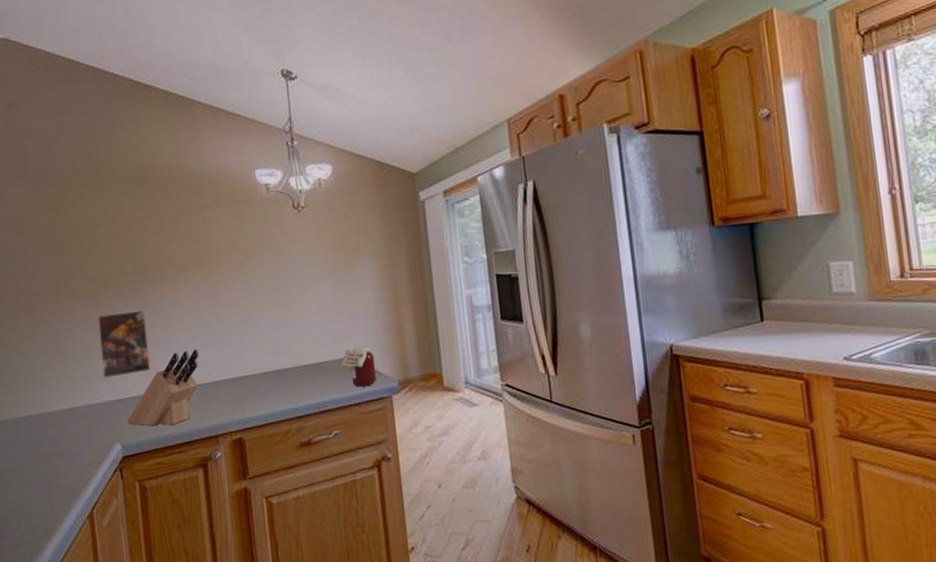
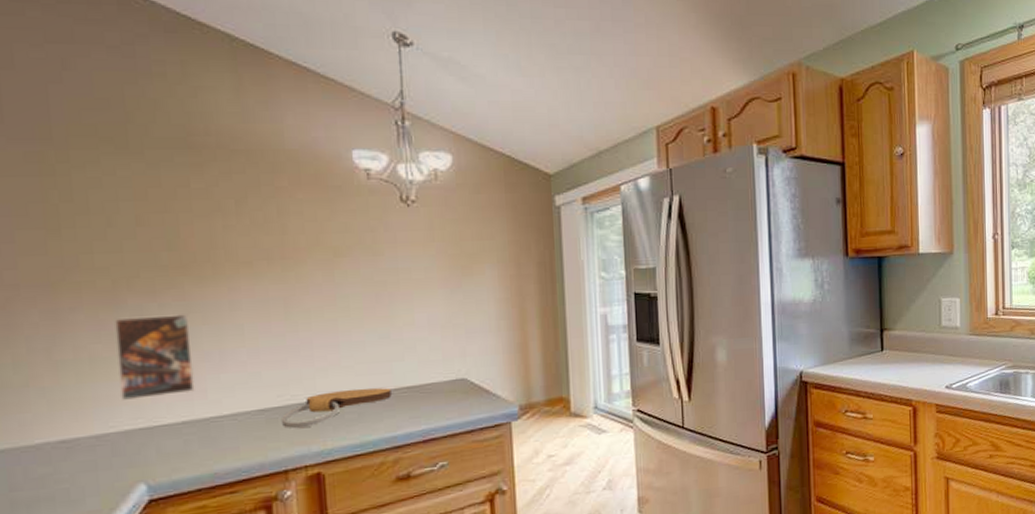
knife block: present [126,349,199,426] -> none [156,365,265,461]
cutting board: none [211,366,293,401] -> present [280,388,392,429]
jar: present [339,346,377,387] -> none [450,366,495,413]

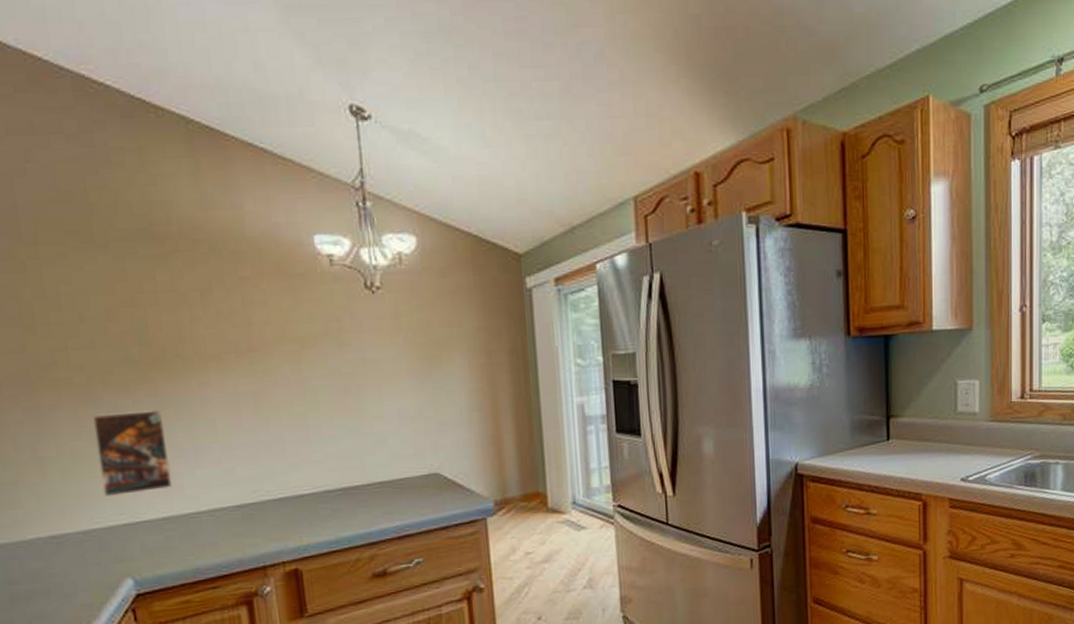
cutting board: present [280,388,392,429] -> none [256,483,365,525]

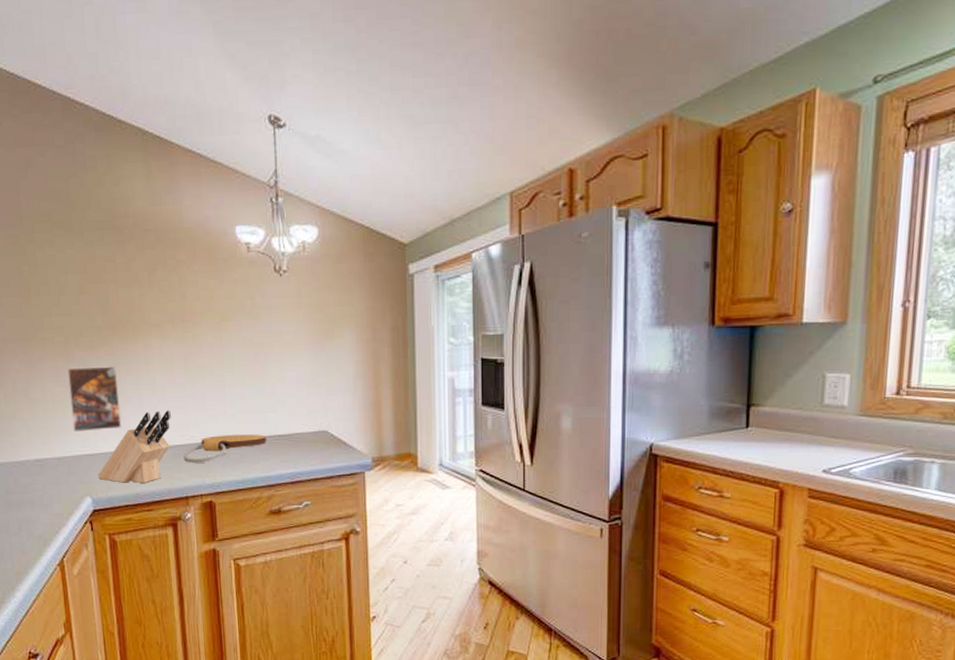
knife block: none [140,461,239,557] -> present [97,410,171,483]
cutting board: none [256,483,365,525] -> present [182,434,266,464]

